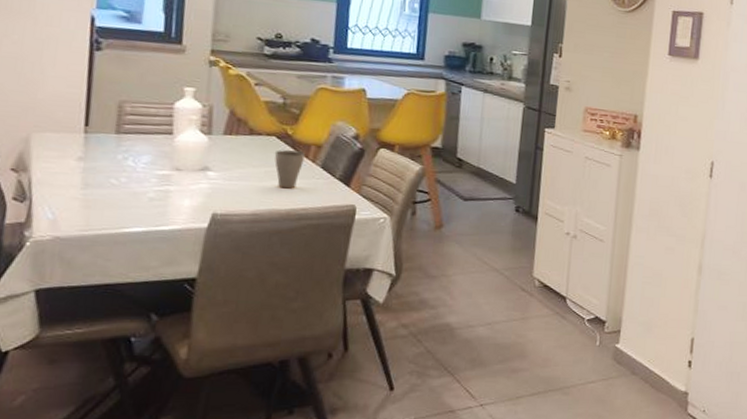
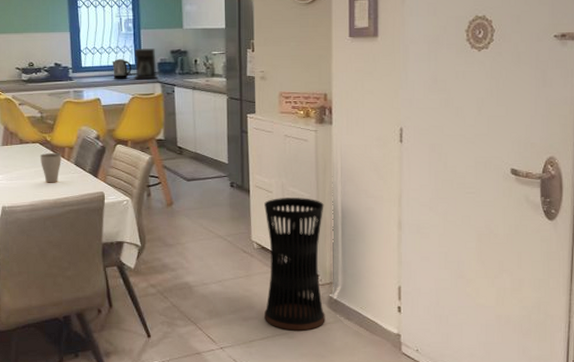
kettle: none [386,44,412,71] -> present [112,59,132,80]
coffee maker: none [413,35,445,75] -> present [134,48,158,80]
umbrella stand: none [537,229,621,386] -> present [264,198,325,331]

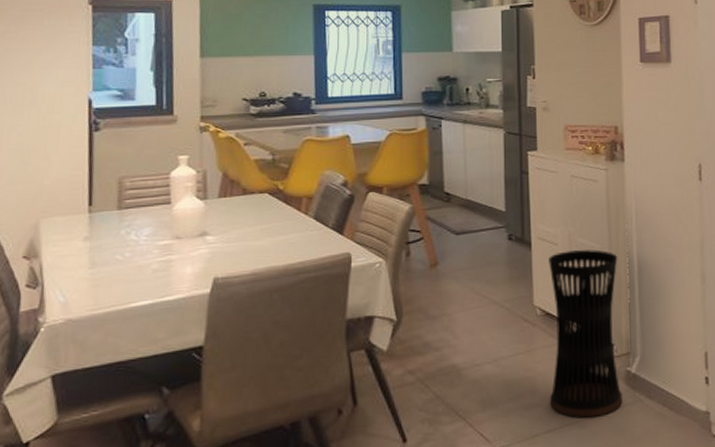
cup: present [39,153,61,183] -> none [268,205,297,244]
kettle: present [112,59,132,80] -> none [366,87,390,113]
coffee maker: present [134,48,158,80] -> none [393,75,421,113]

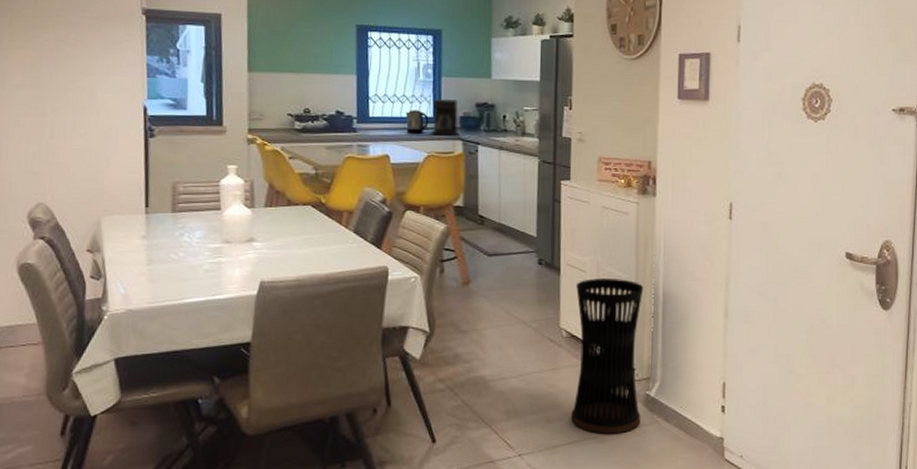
kettle: none [366,87,390,113] -> present [405,110,429,135]
coffee maker: none [393,75,421,113] -> present [431,99,459,136]

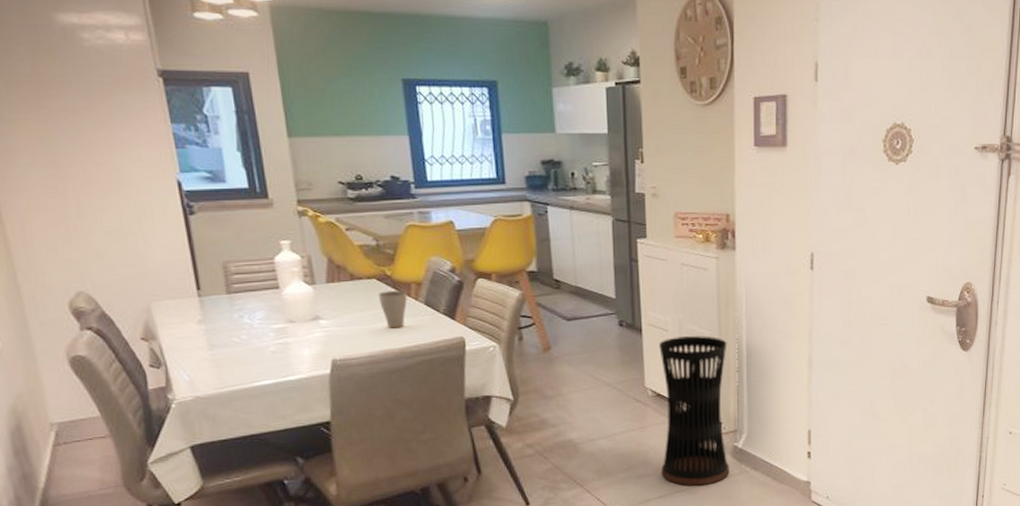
cup: none [311,218,338,254] -> present [378,291,407,329]
kettle: present [405,110,429,135] -> none [466,171,493,198]
coffee maker: present [431,99,459,136] -> none [495,158,526,198]

